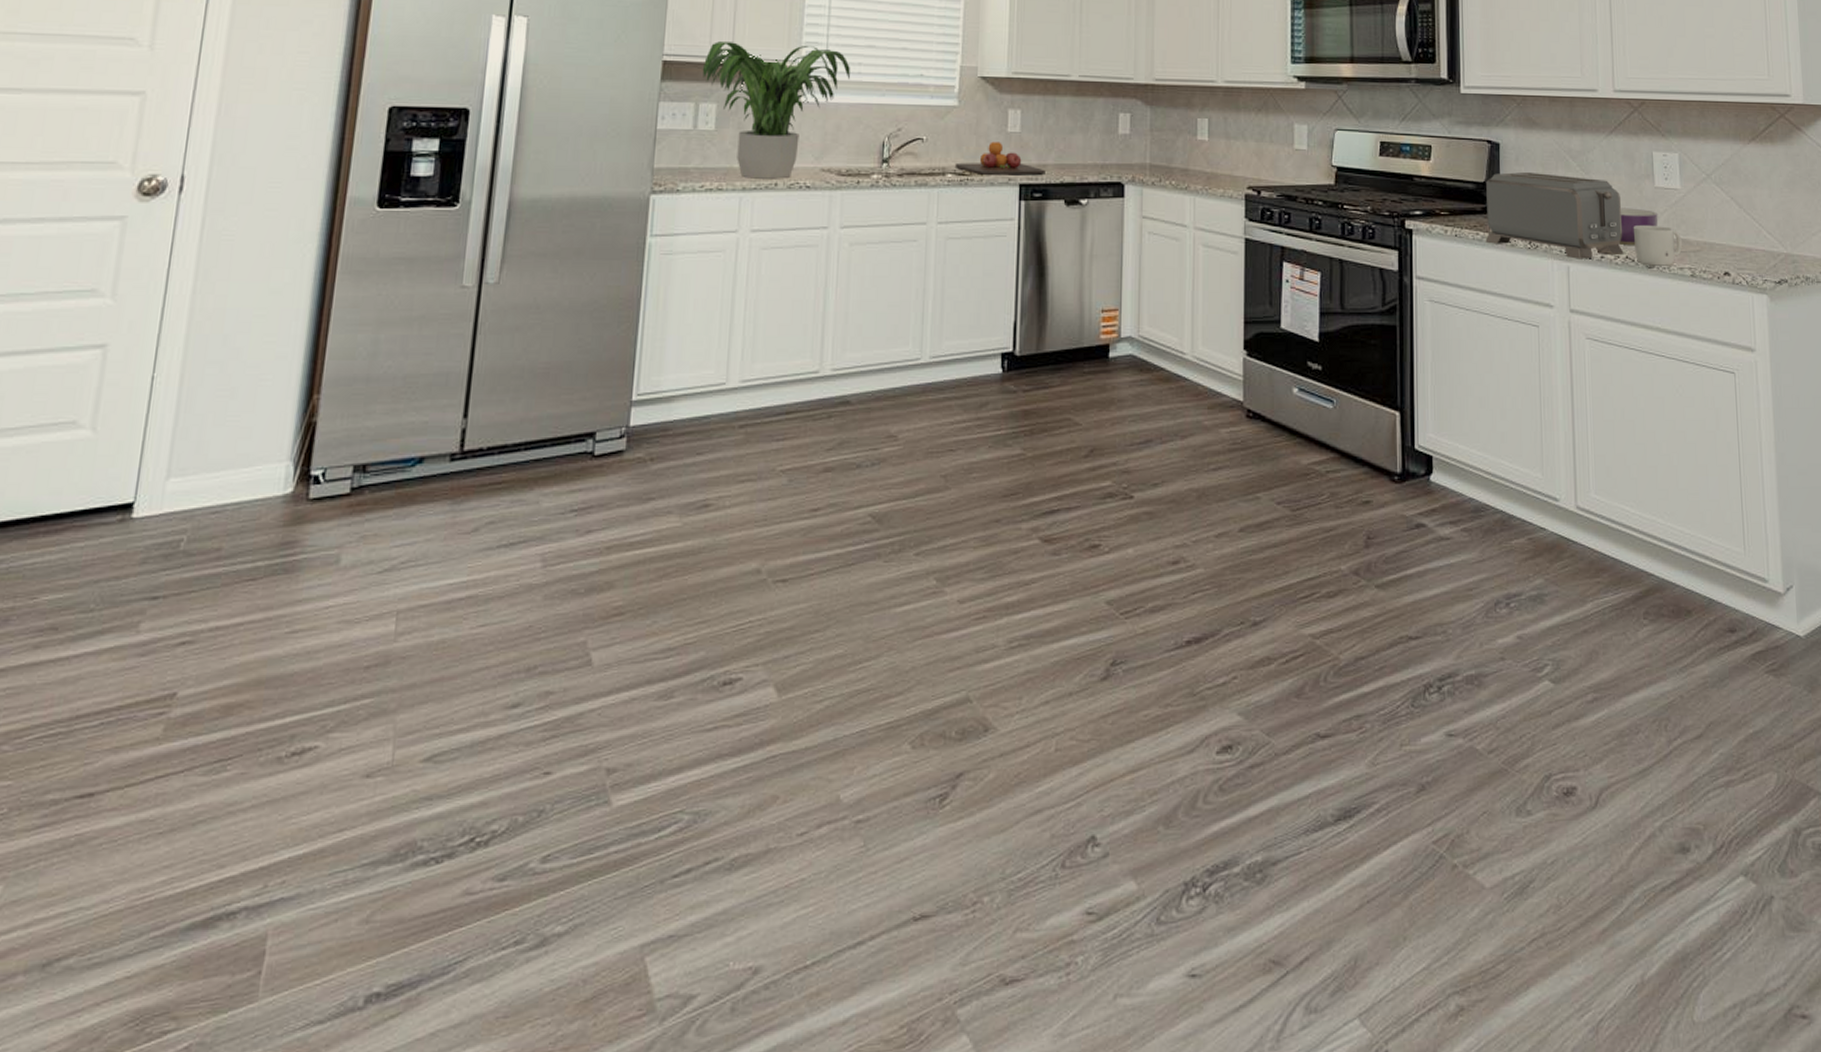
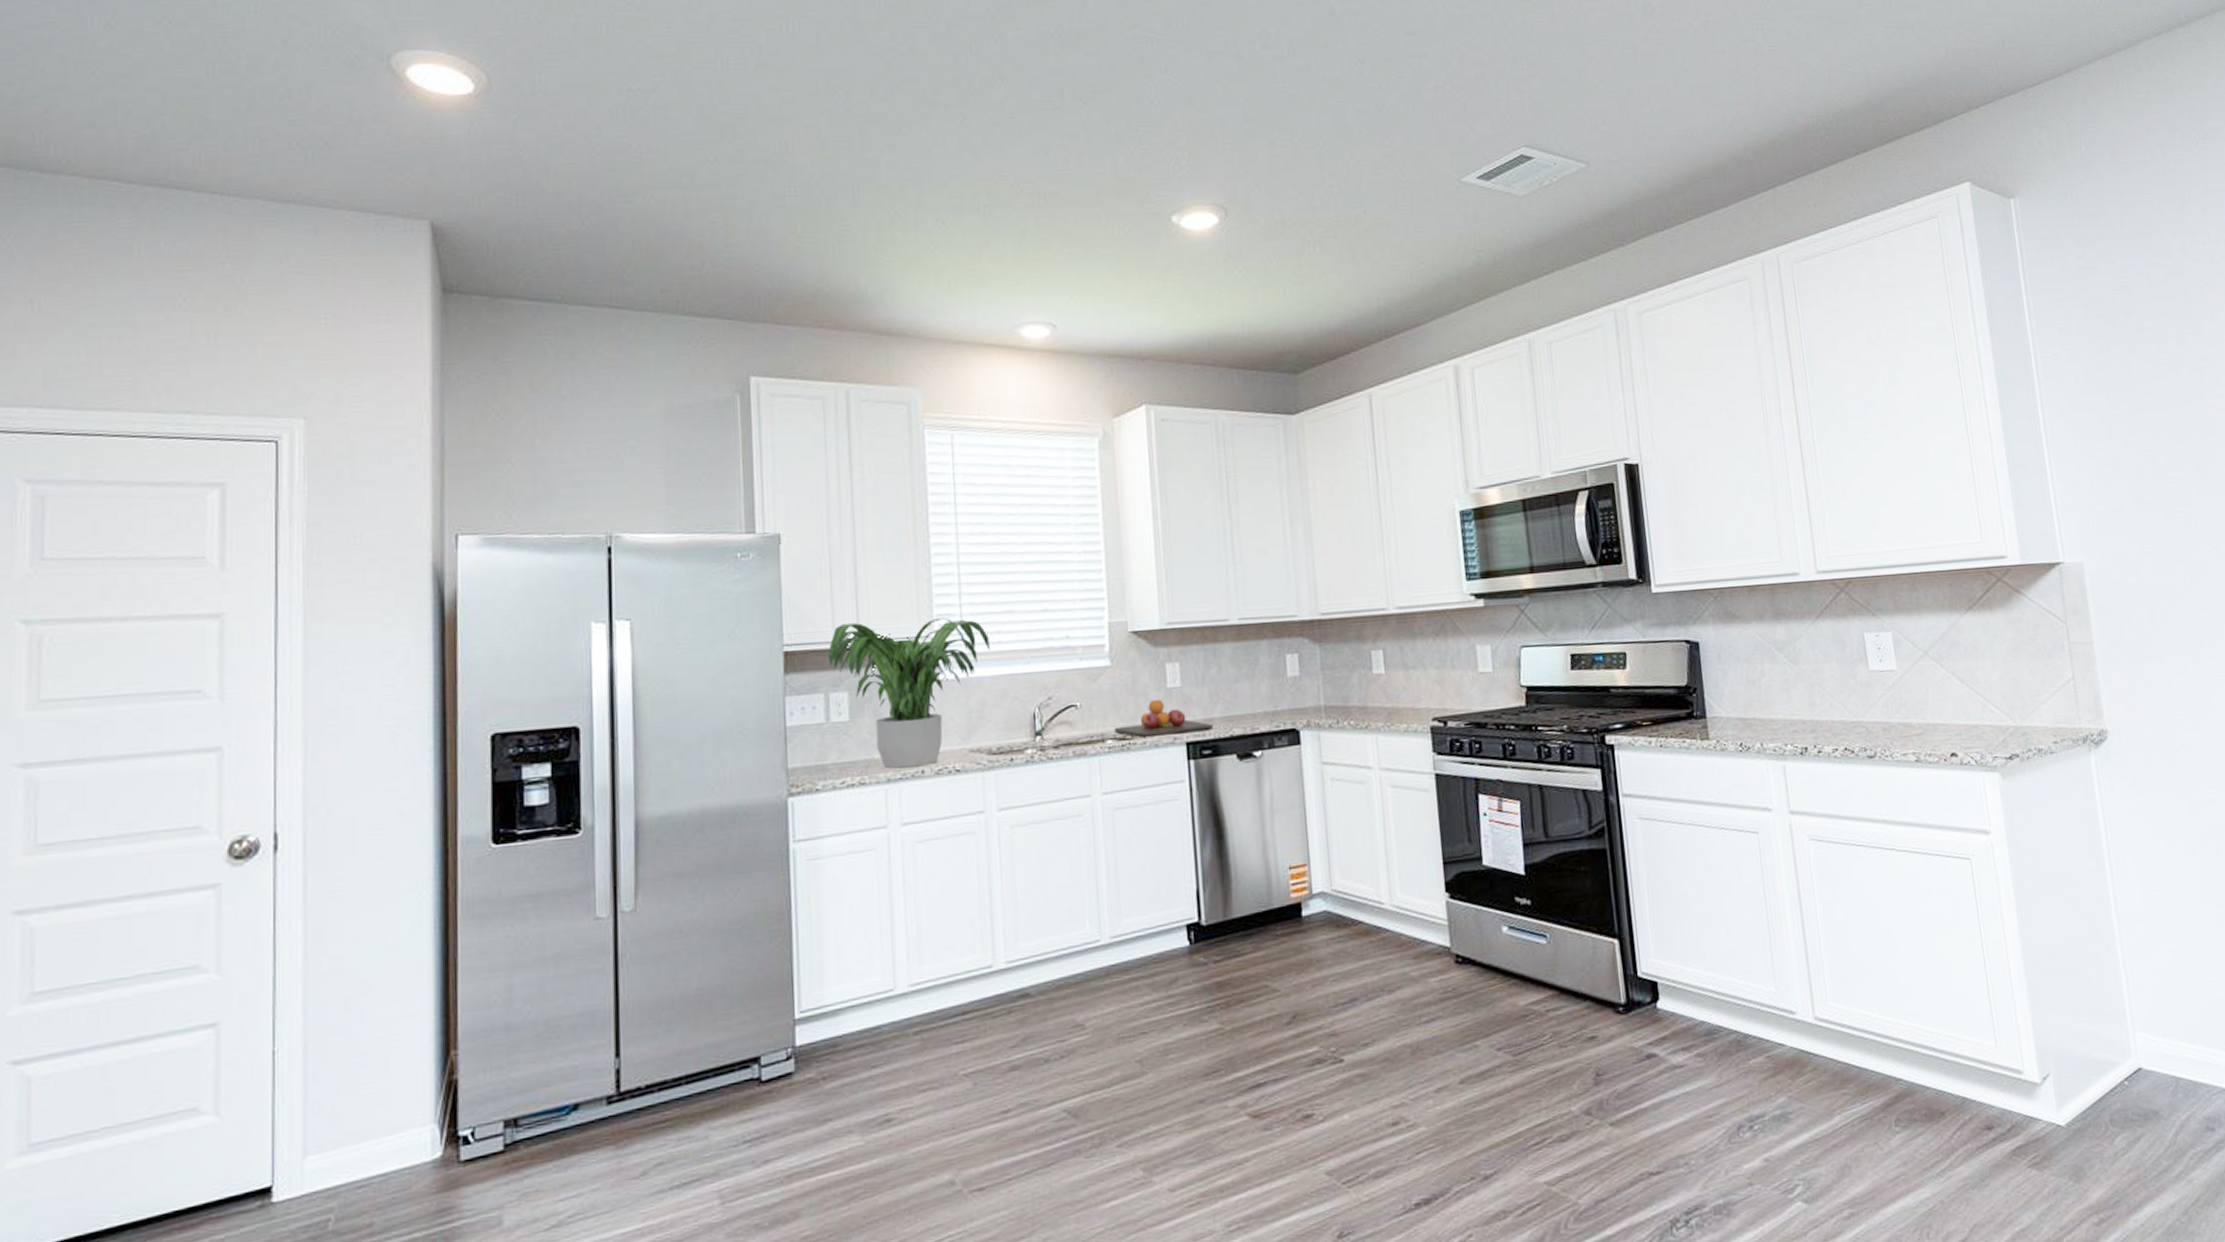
toaster: present [1485,171,1624,259] -> none [1688,669,1842,757]
bowl: present [1618,208,1659,245] -> none [1834,695,1877,736]
mug: present [1633,224,1682,267] -> none [1849,711,1904,756]

